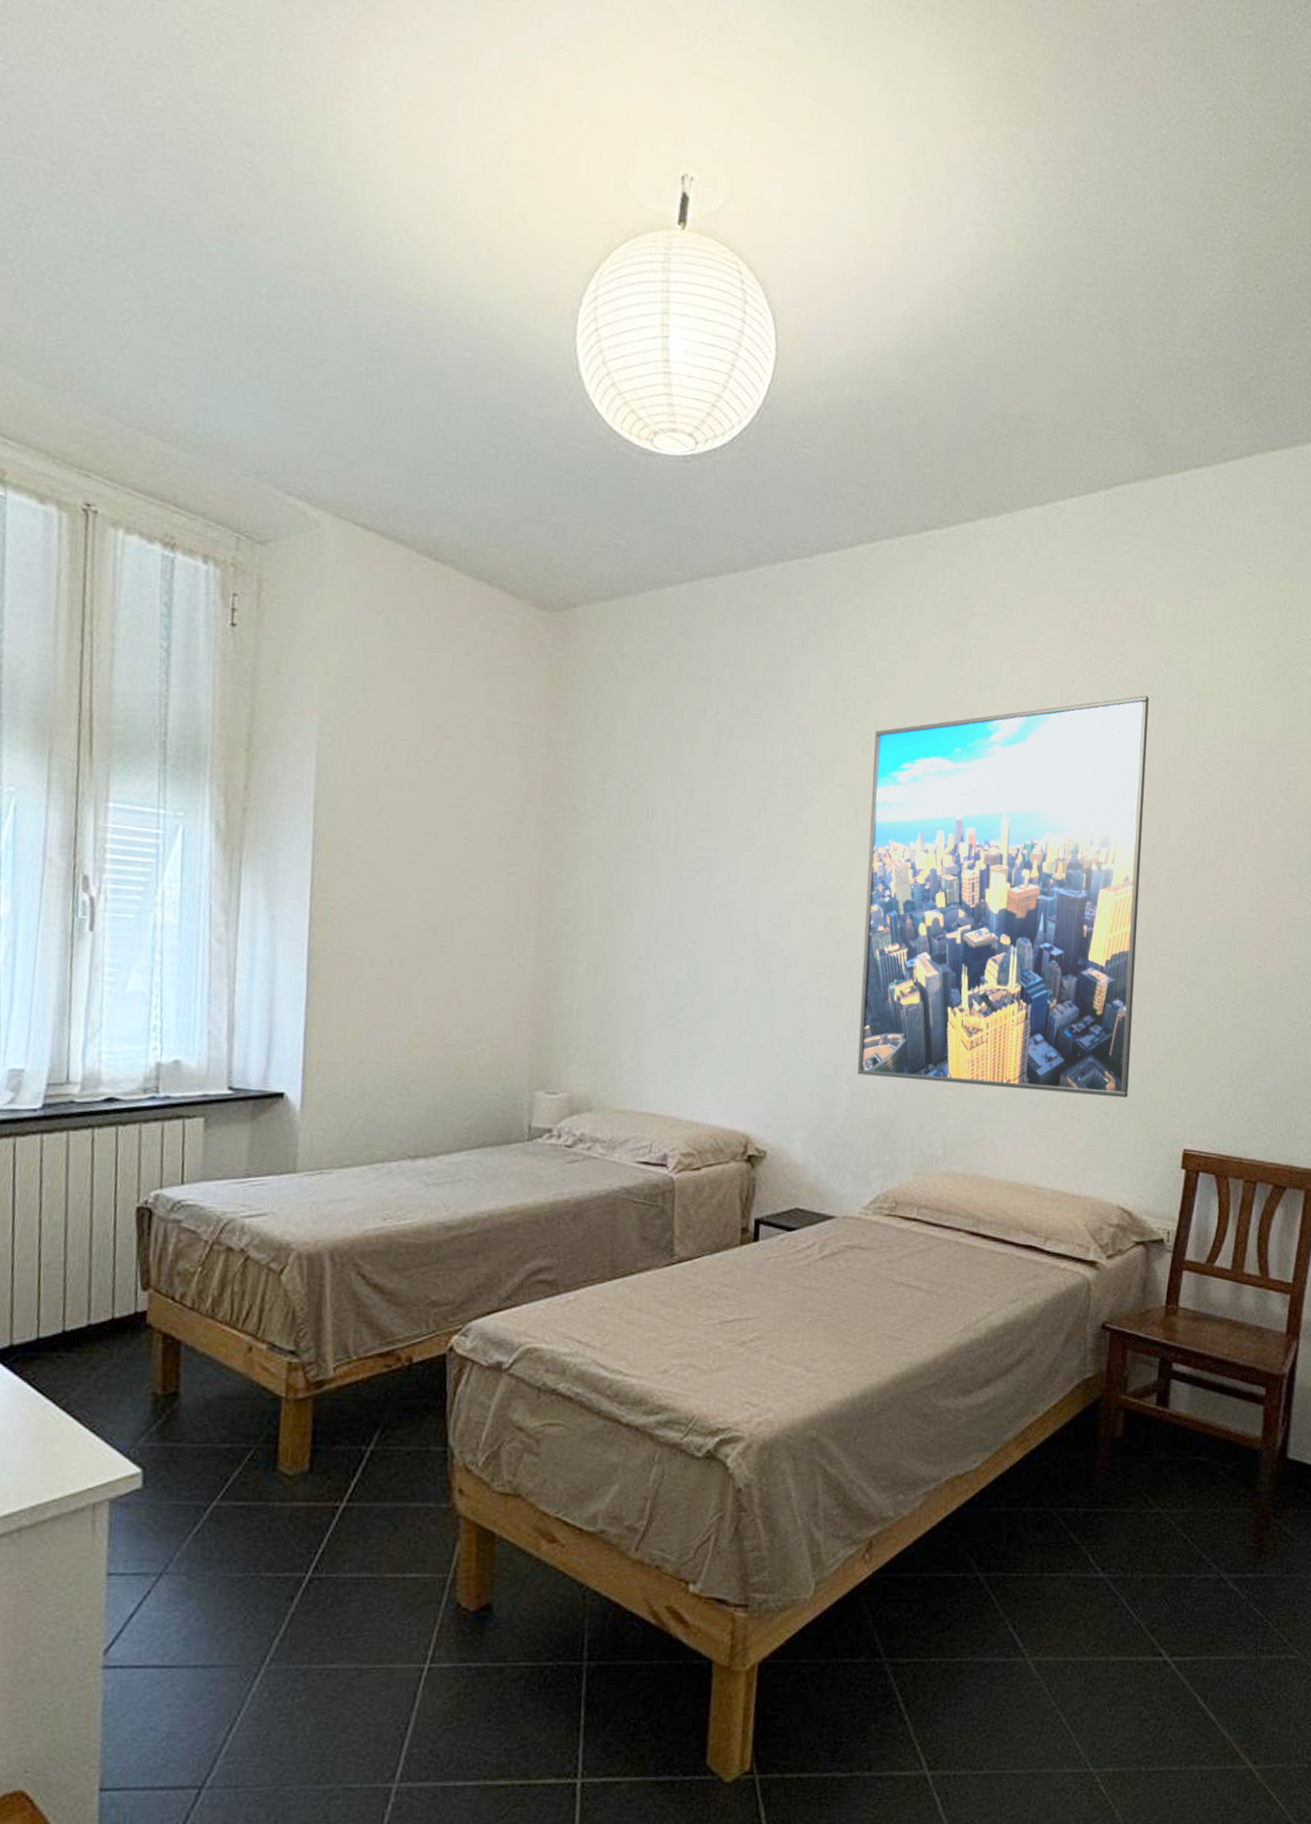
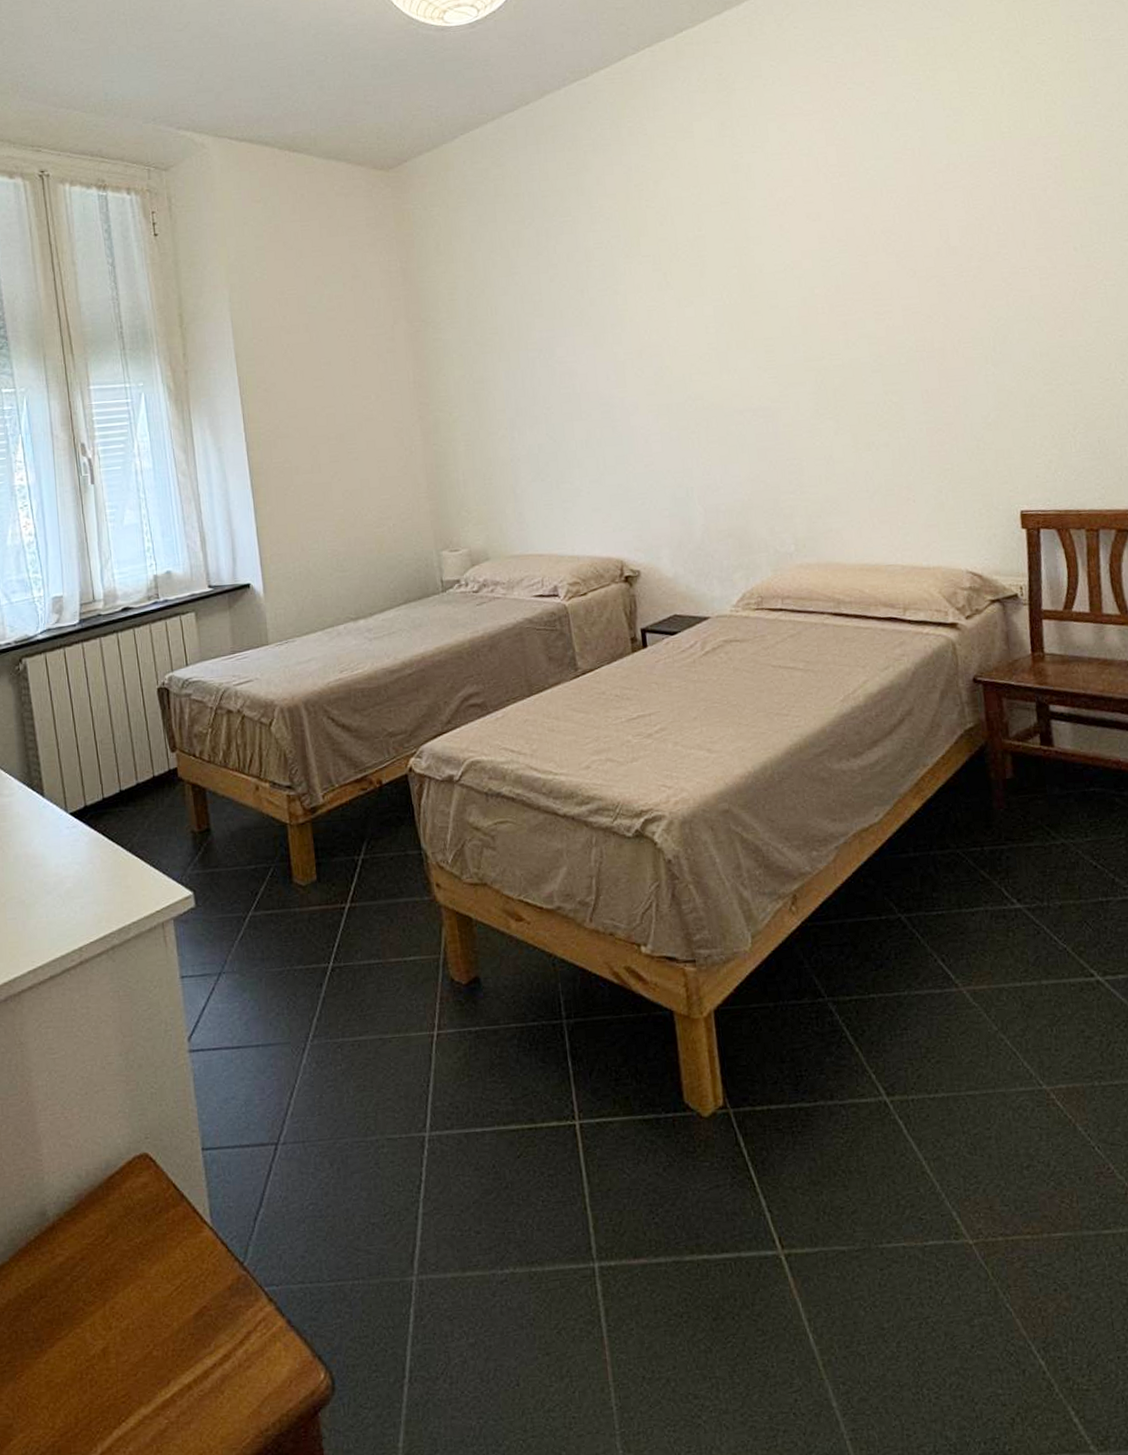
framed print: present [857,695,1149,1098] -> none [668,122,957,494]

